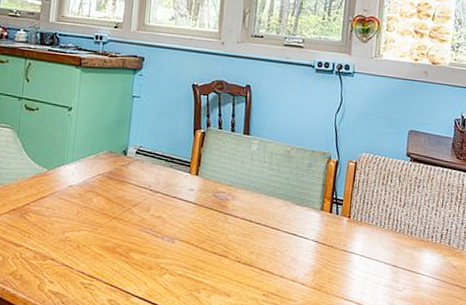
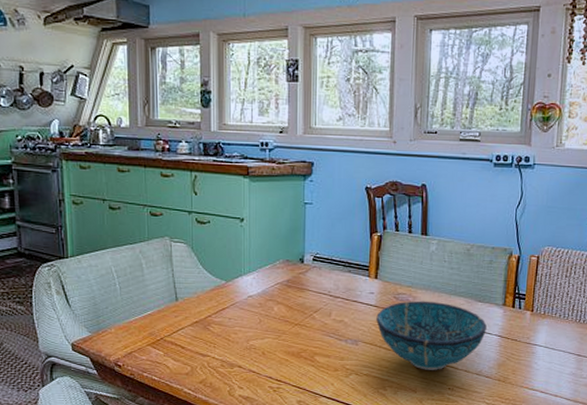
bowl: none [194,200,304,274] -> present [376,300,487,370]

